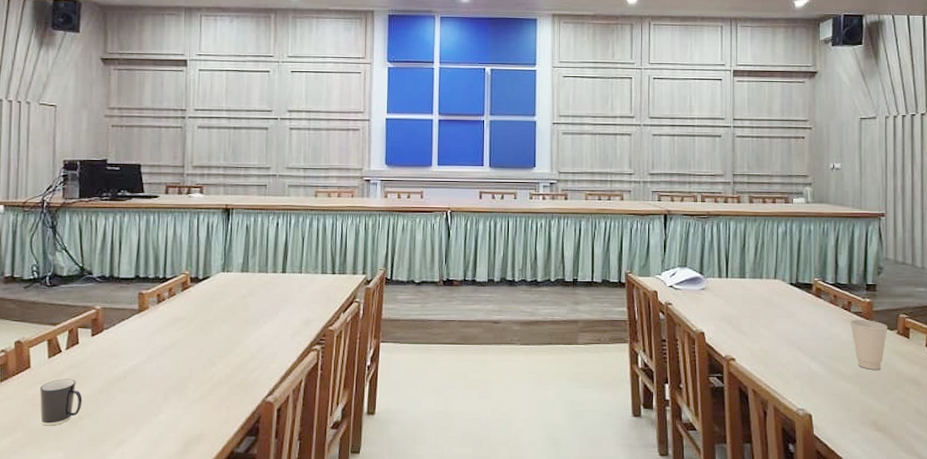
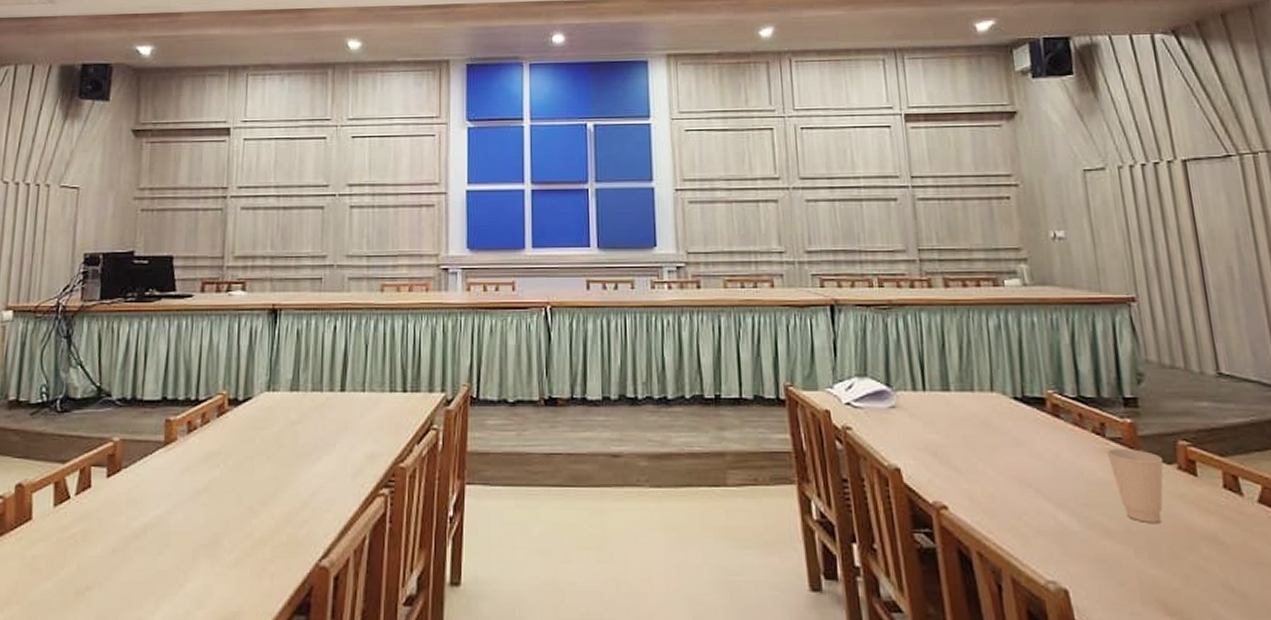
mug: present [40,379,83,426] -> none [40,534,92,599]

